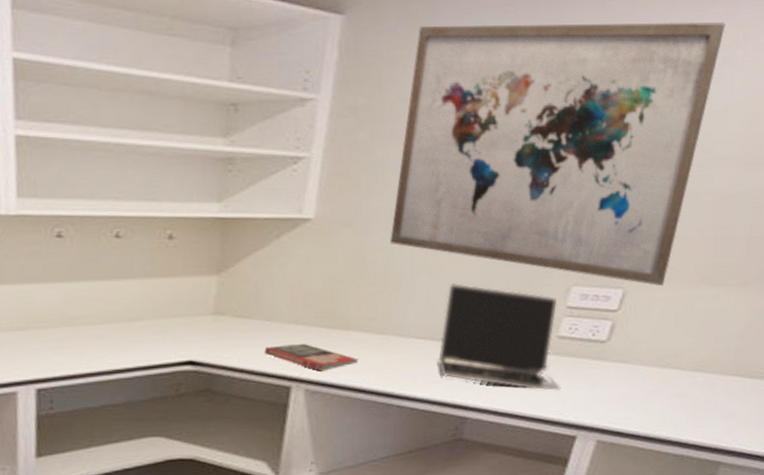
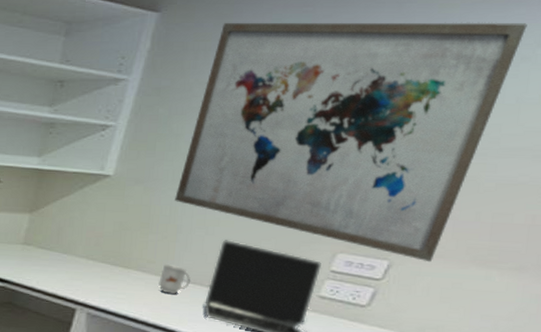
book: present [264,343,359,373] -> none [58,274,135,301]
mug: none [384,319,420,355] -> present [158,263,190,295]

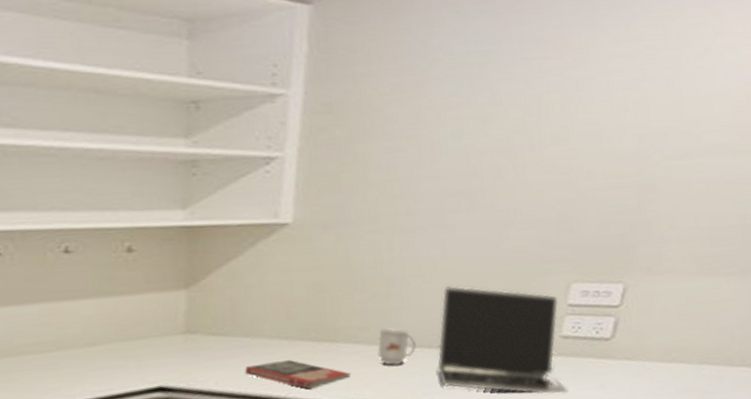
book: none [58,274,135,301] -> present [245,359,351,391]
wall art: present [175,22,527,263] -> none [376,10,703,279]

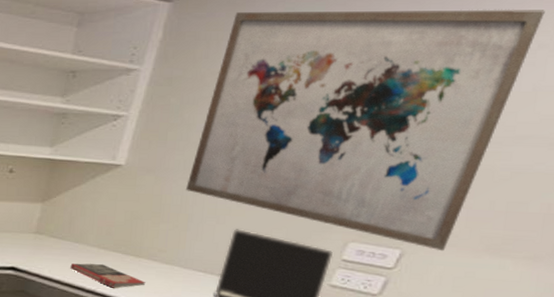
wall art: none [376,10,703,279] -> present [186,9,545,252]
mug: present [378,327,416,366] -> none [169,252,201,284]

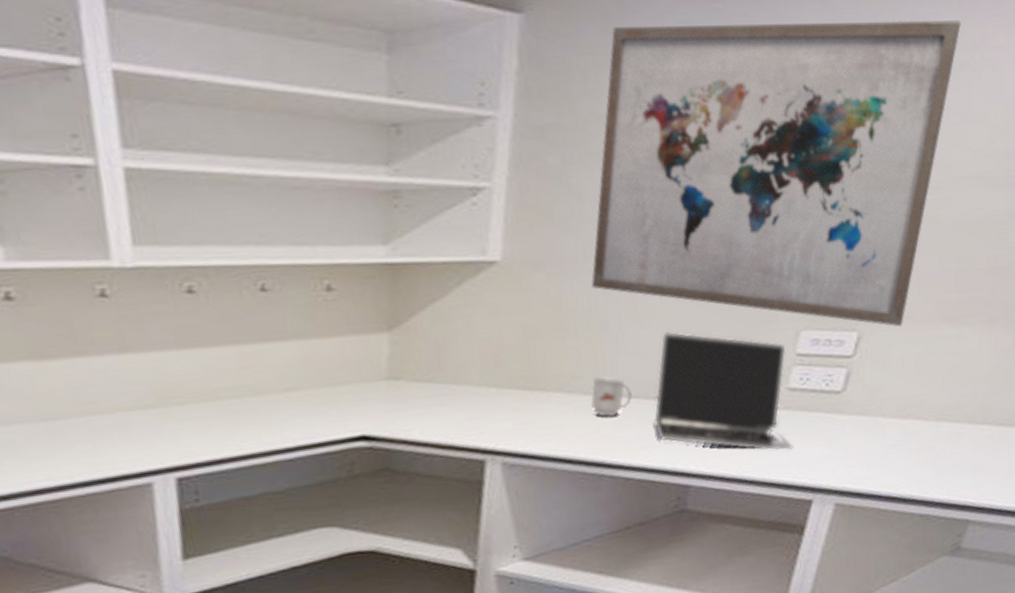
book: present [70,263,146,289] -> none [451,408,563,442]
mug: none [169,252,201,284] -> present [591,376,632,418]

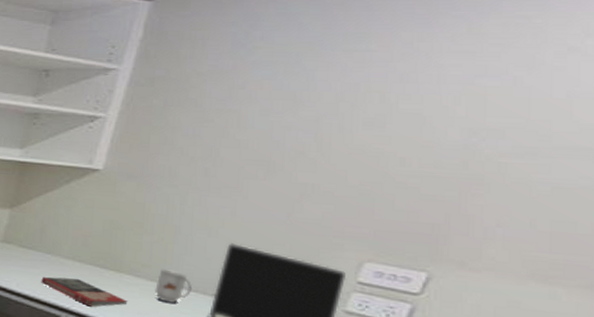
book: none [451,408,563,442] -> present [41,277,128,308]
wall art: present [591,20,961,328] -> none [172,10,571,276]

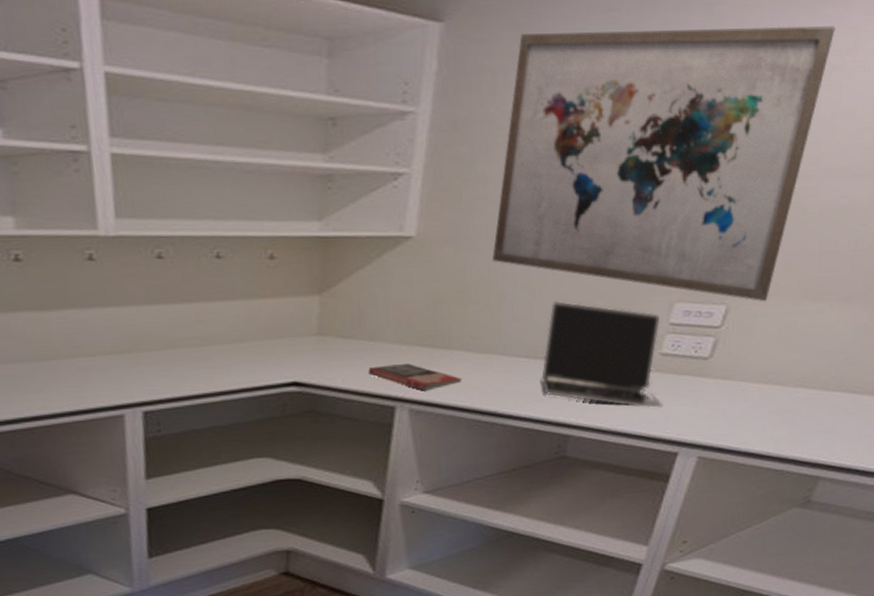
mug: present [155,268,192,304] -> none [487,337,523,374]
wall art: none [172,10,571,276] -> present [492,25,835,302]

